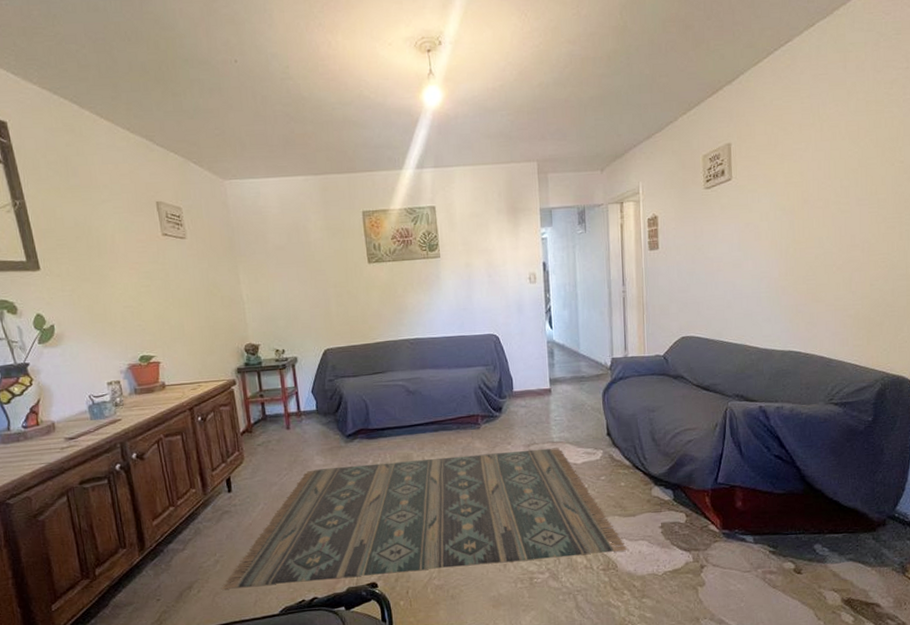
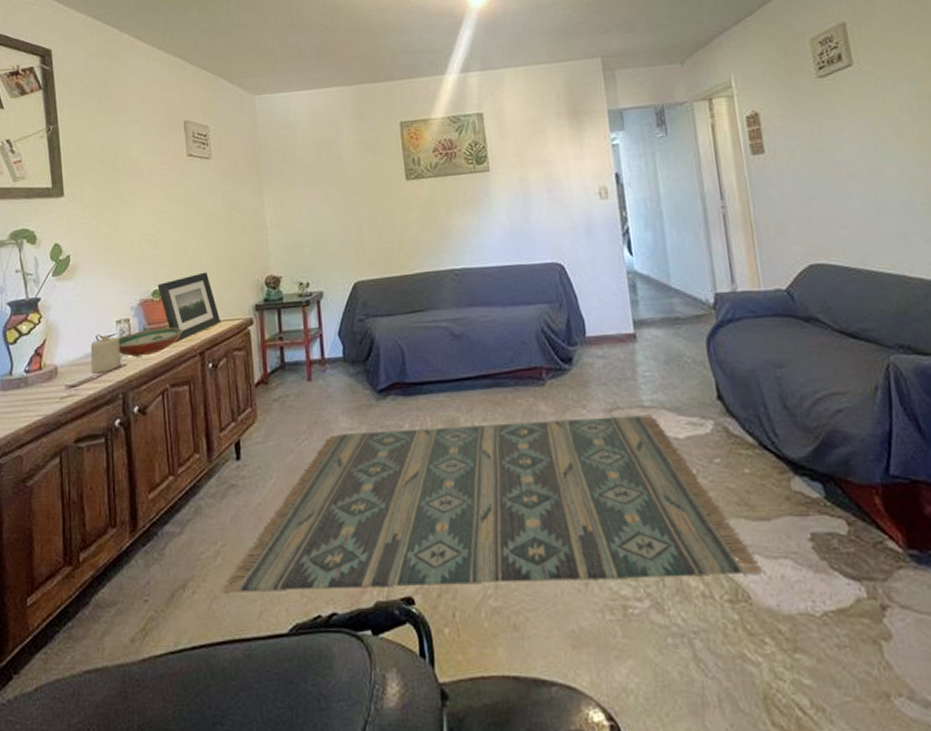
candle: none [84,395,117,428] -> present [90,335,122,374]
decorative bowl: none [111,387,171,413] -> present [118,327,182,357]
picture frame: none [144,340,207,401] -> present [157,272,221,343]

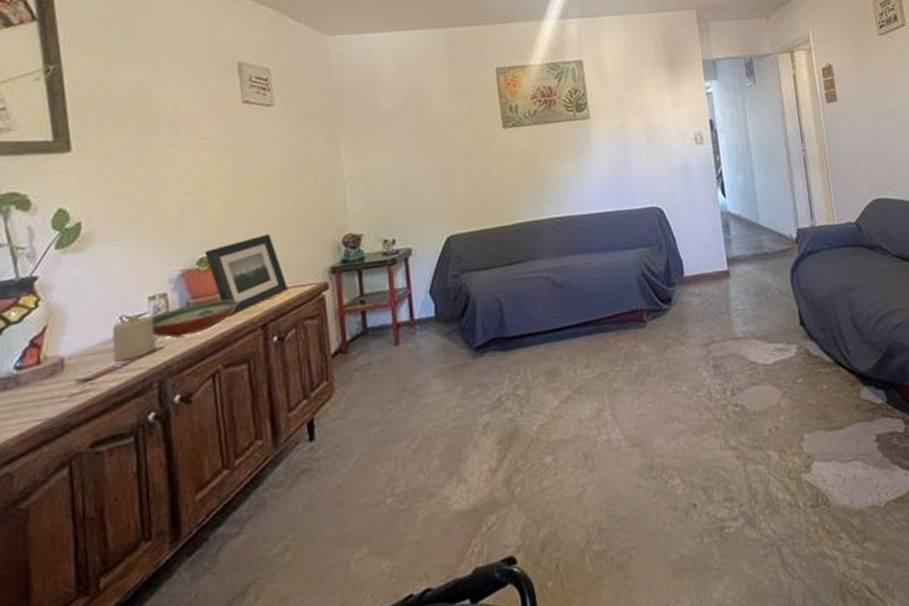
rug: present [220,414,763,593] -> none [290,345,839,592]

